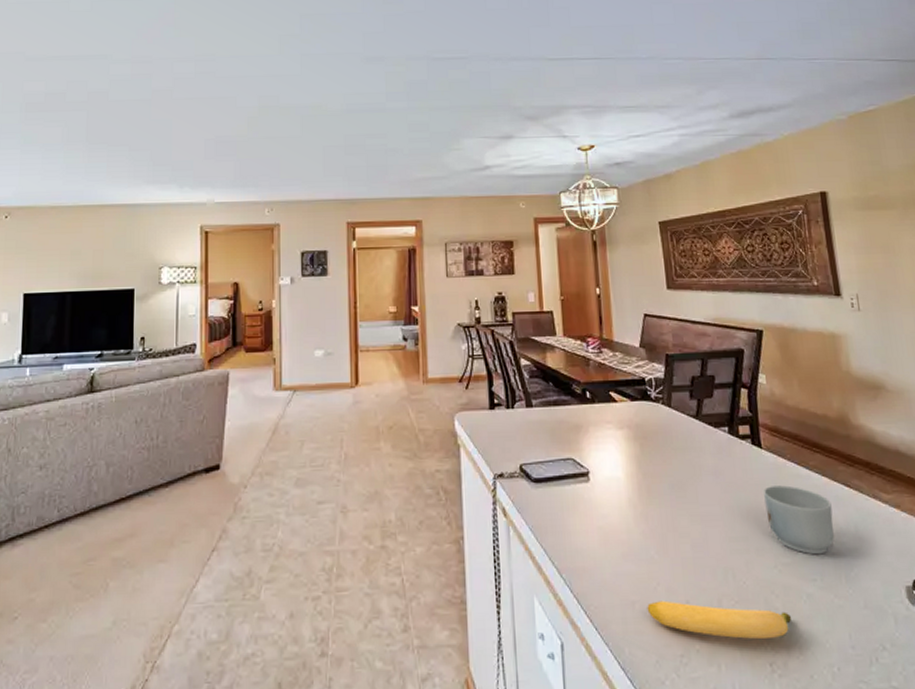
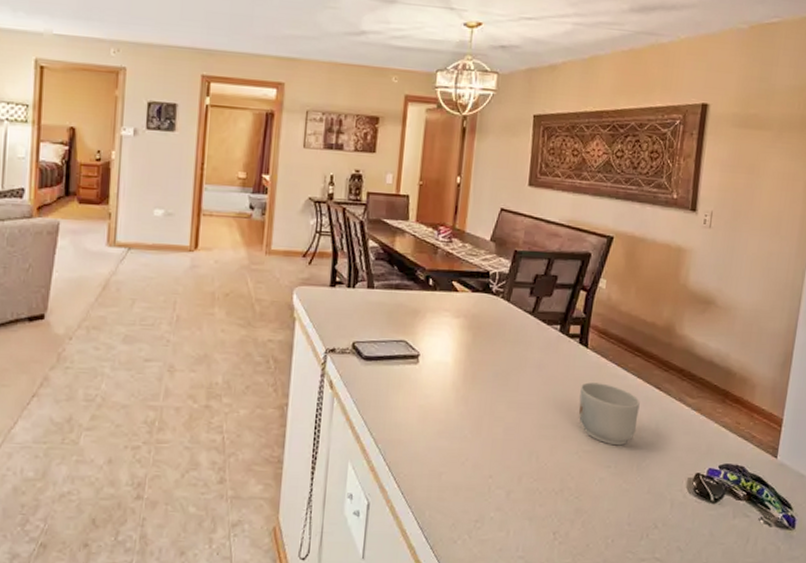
banana: present [647,600,791,640] -> none [452,474,581,513]

